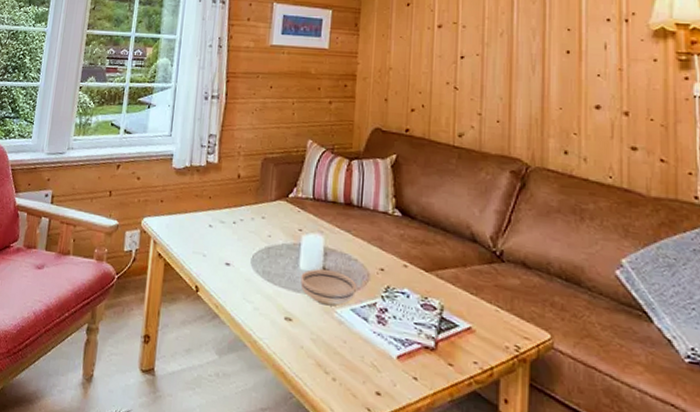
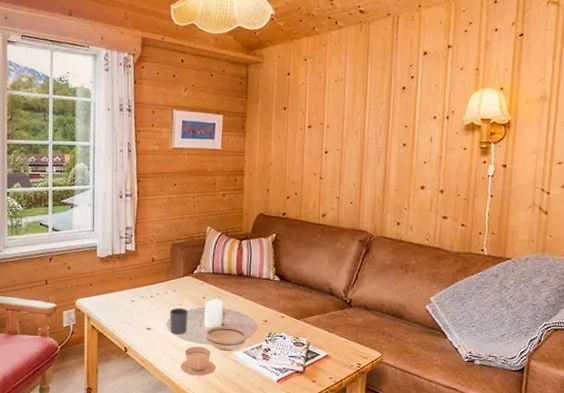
mug: none [255,240,279,276] -> present [170,308,188,335]
teacup: none [265,294,313,337] -> present [181,346,216,376]

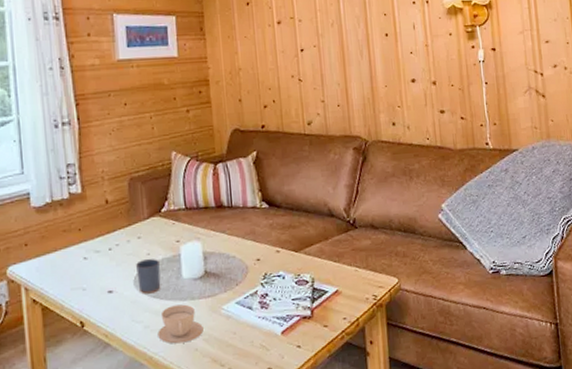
bowl: present [206,325,247,351] -> none [185,272,238,306]

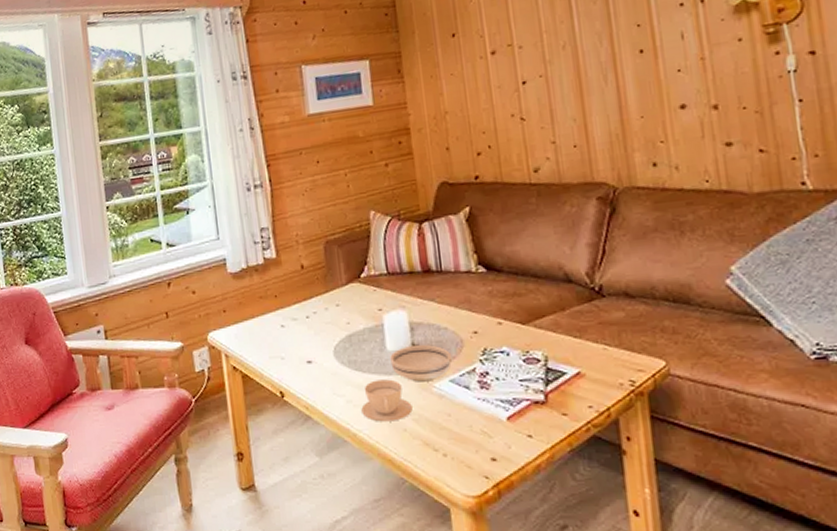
mug: present [136,259,161,294] -> none [335,328,363,366]
bowl: none [185,272,238,306] -> present [390,345,452,382]

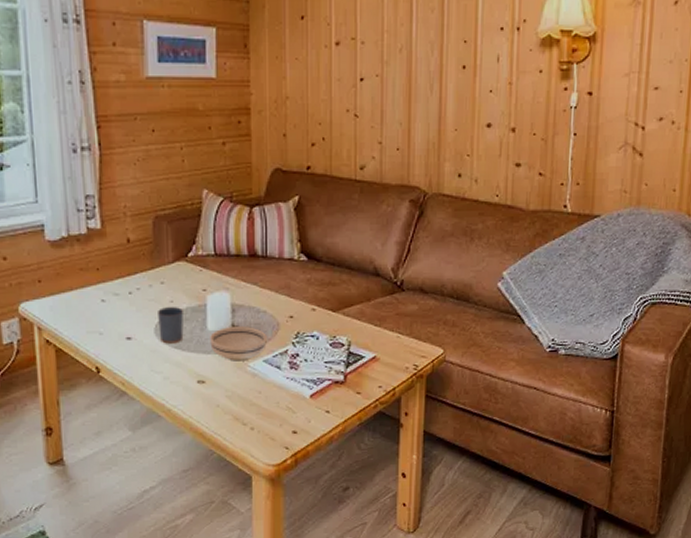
mug: none [335,328,363,366] -> present [158,307,184,344]
teacup: present [361,379,413,422] -> none [178,358,227,398]

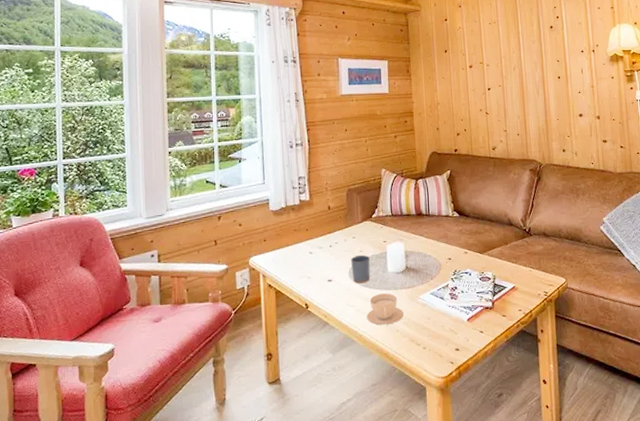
teacup: none [178,358,227,398] -> present [367,293,404,325]
bowl: present [210,327,267,361] -> none [390,268,433,295]

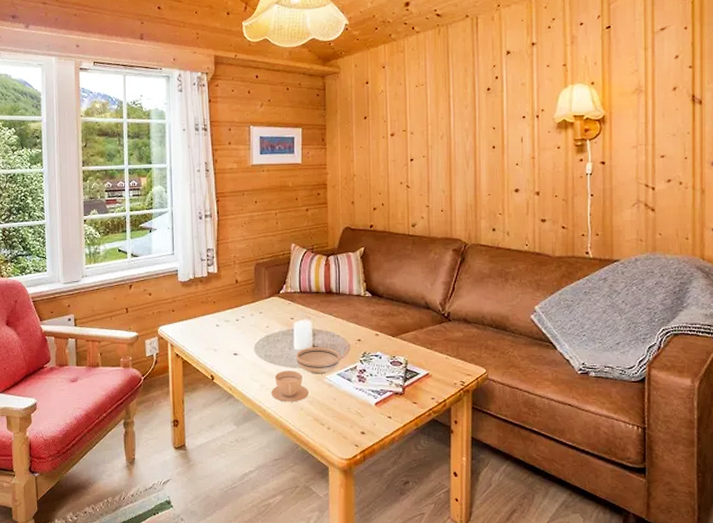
mug: present [351,255,370,283] -> none [257,331,276,359]
bowl: none [390,268,433,295] -> present [296,347,340,374]

